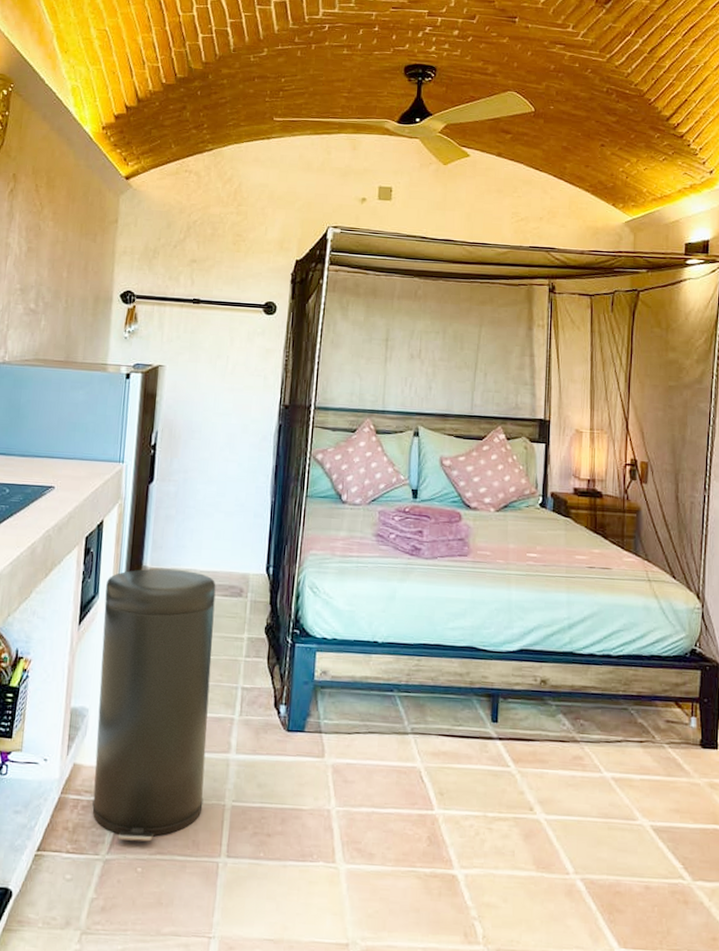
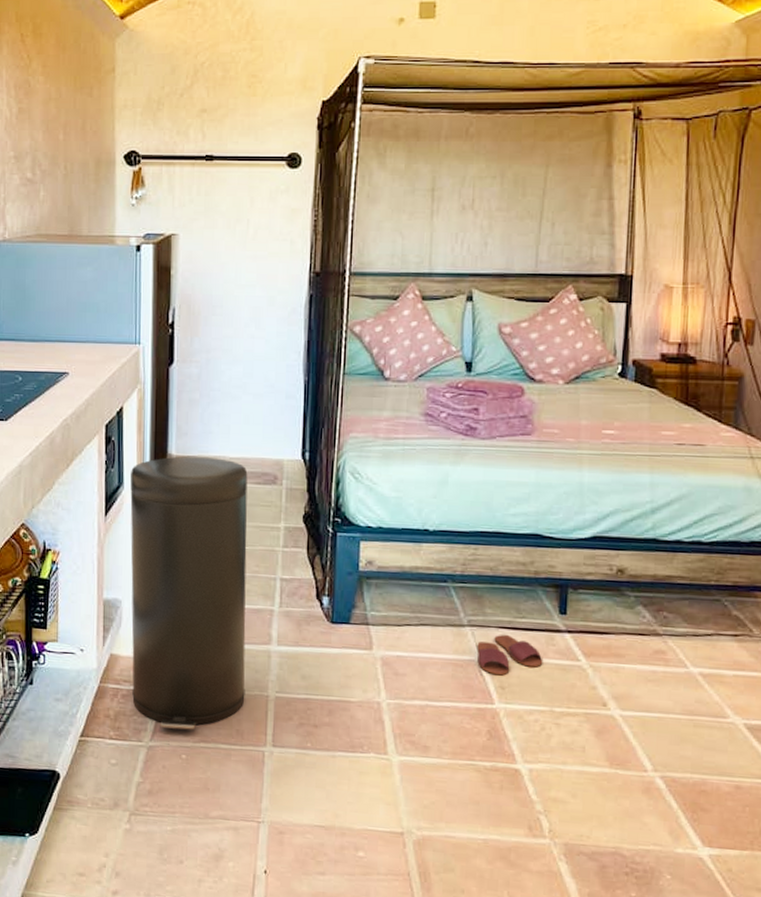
slippers: none [419,742,478,782] -> present [477,635,543,676]

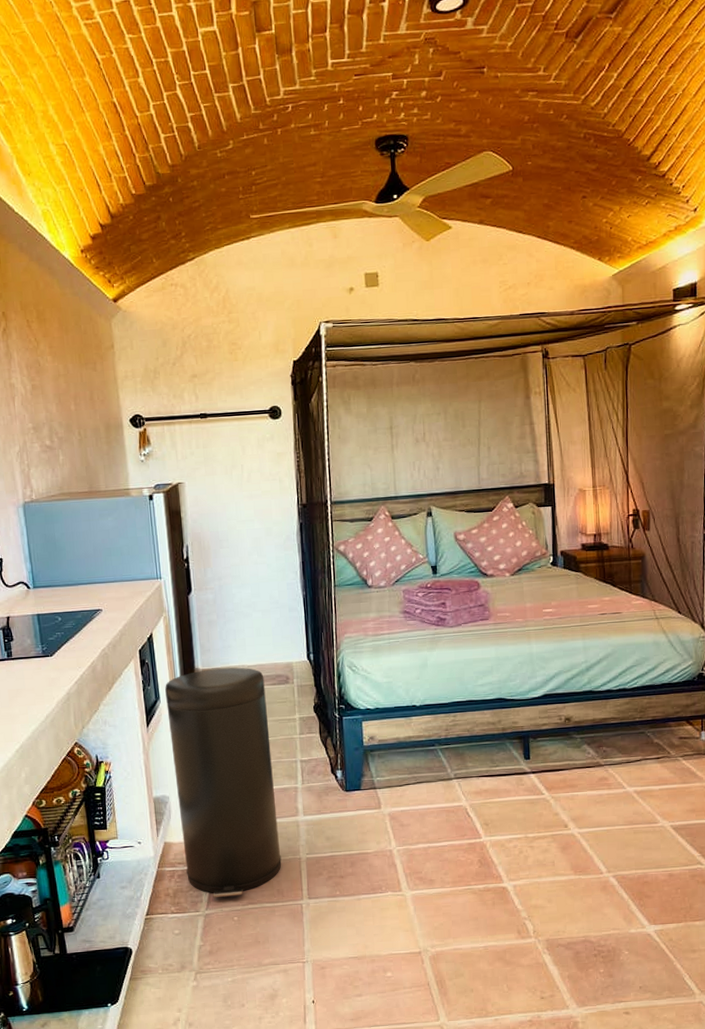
slippers: present [477,635,543,676] -> none [463,782,516,815]

